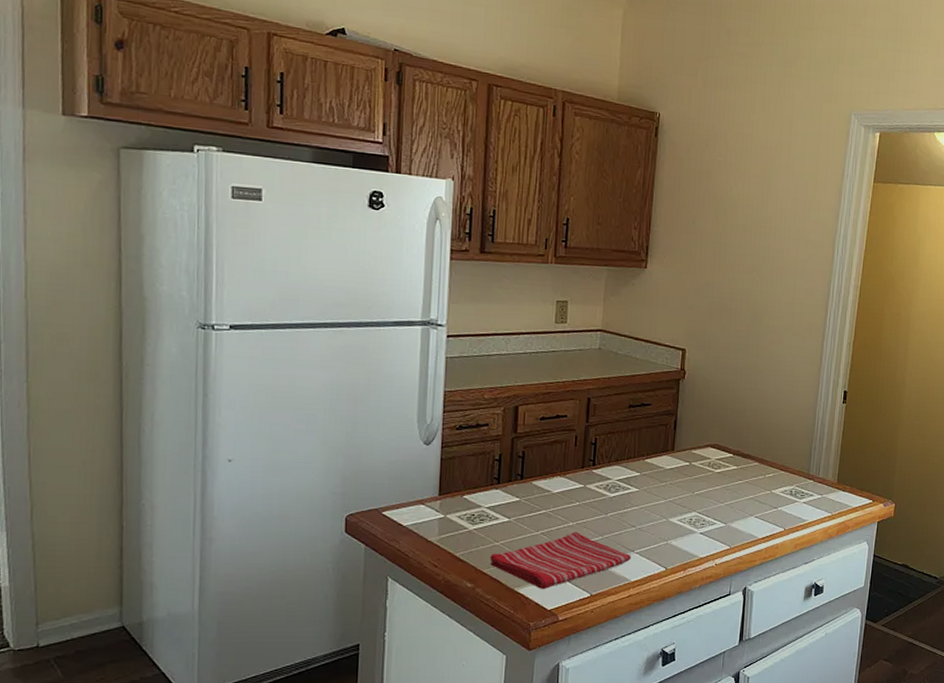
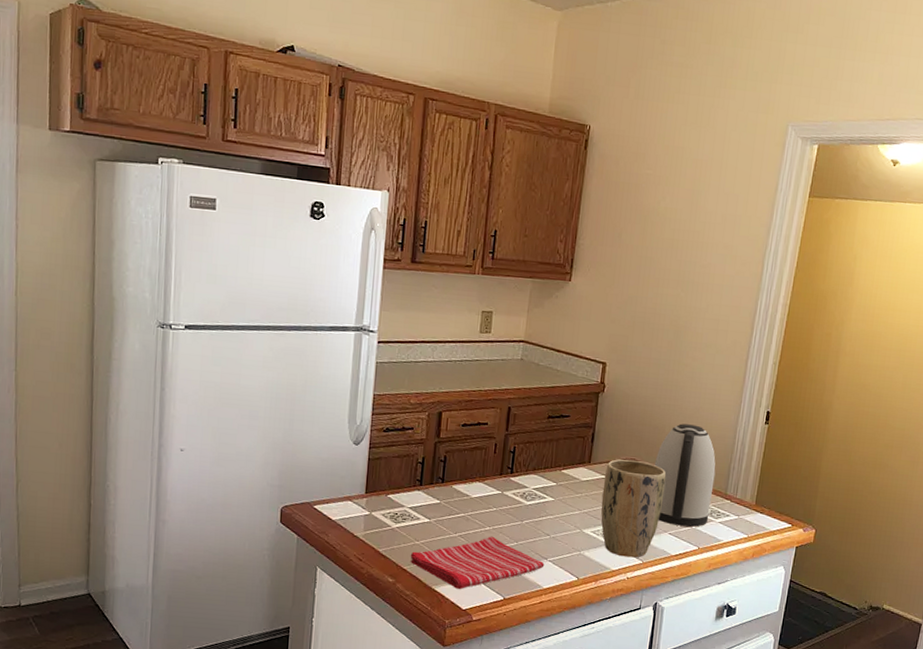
plant pot: none [686,445,750,544] -> present [601,459,667,558]
kettle: none [737,406,798,509] -> present [654,423,716,527]

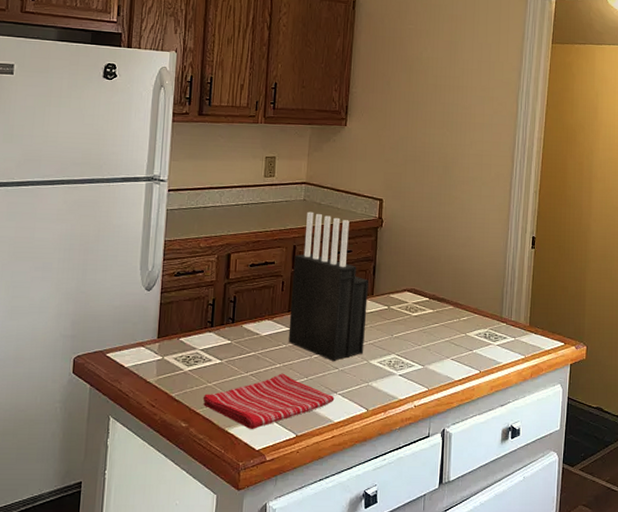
knife block: none [499,372,586,529] -> present [288,211,368,362]
plant pot: present [601,459,667,558] -> none [385,289,445,385]
kettle: present [654,423,716,527] -> none [433,252,490,351]

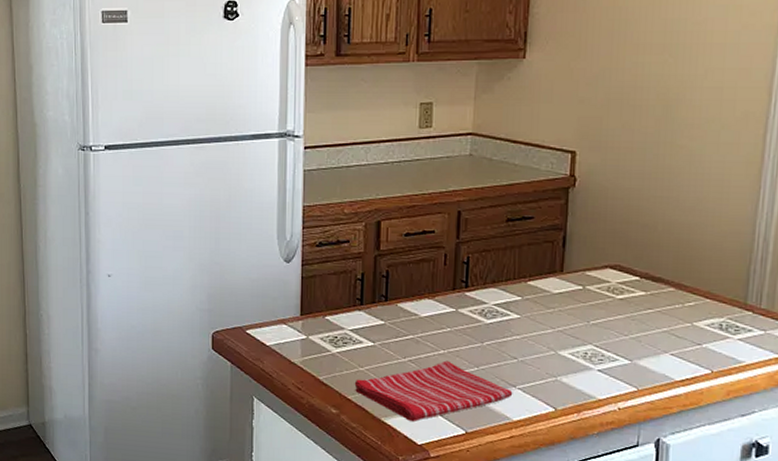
knife block: present [288,211,368,362] -> none [453,169,556,351]

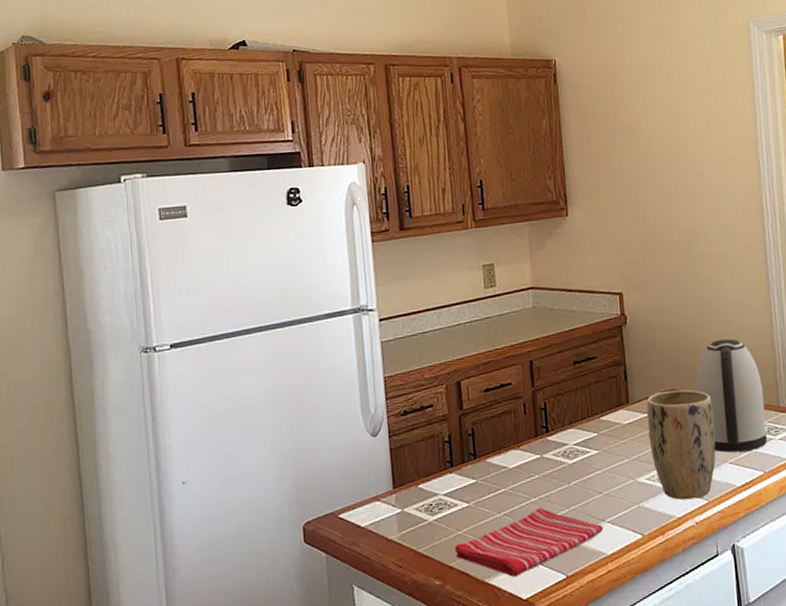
plant pot: none [579,265,663,384] -> present [646,389,716,500]
kettle: none [646,219,730,346] -> present [696,339,768,453]

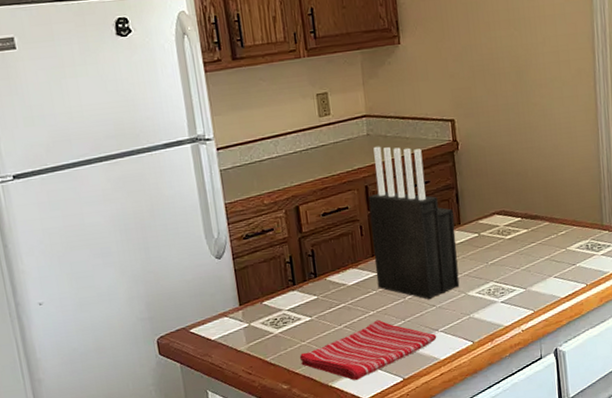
knife block: none [532,319,629,486] -> present [368,146,460,300]
plant pot: present [646,389,716,500] -> none [477,210,542,311]
kettle: present [696,339,768,453] -> none [524,162,591,268]

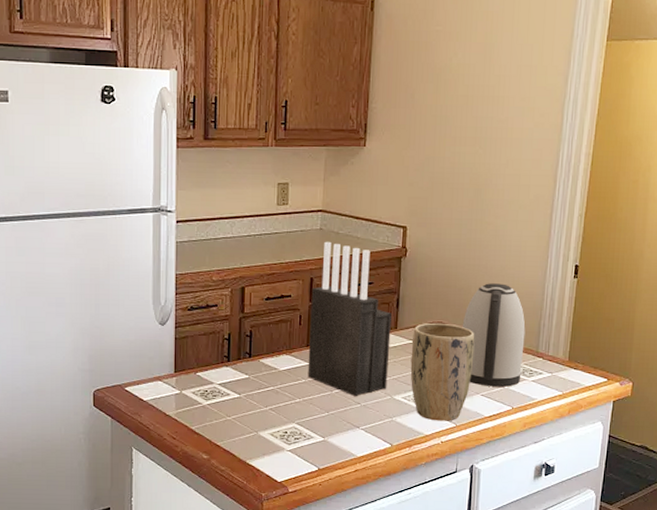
dish towel: present [299,319,437,381] -> none [223,408,357,463]
plant pot: none [477,210,542,311] -> present [410,322,475,421]
kettle: none [524,162,591,268] -> present [462,283,526,387]

